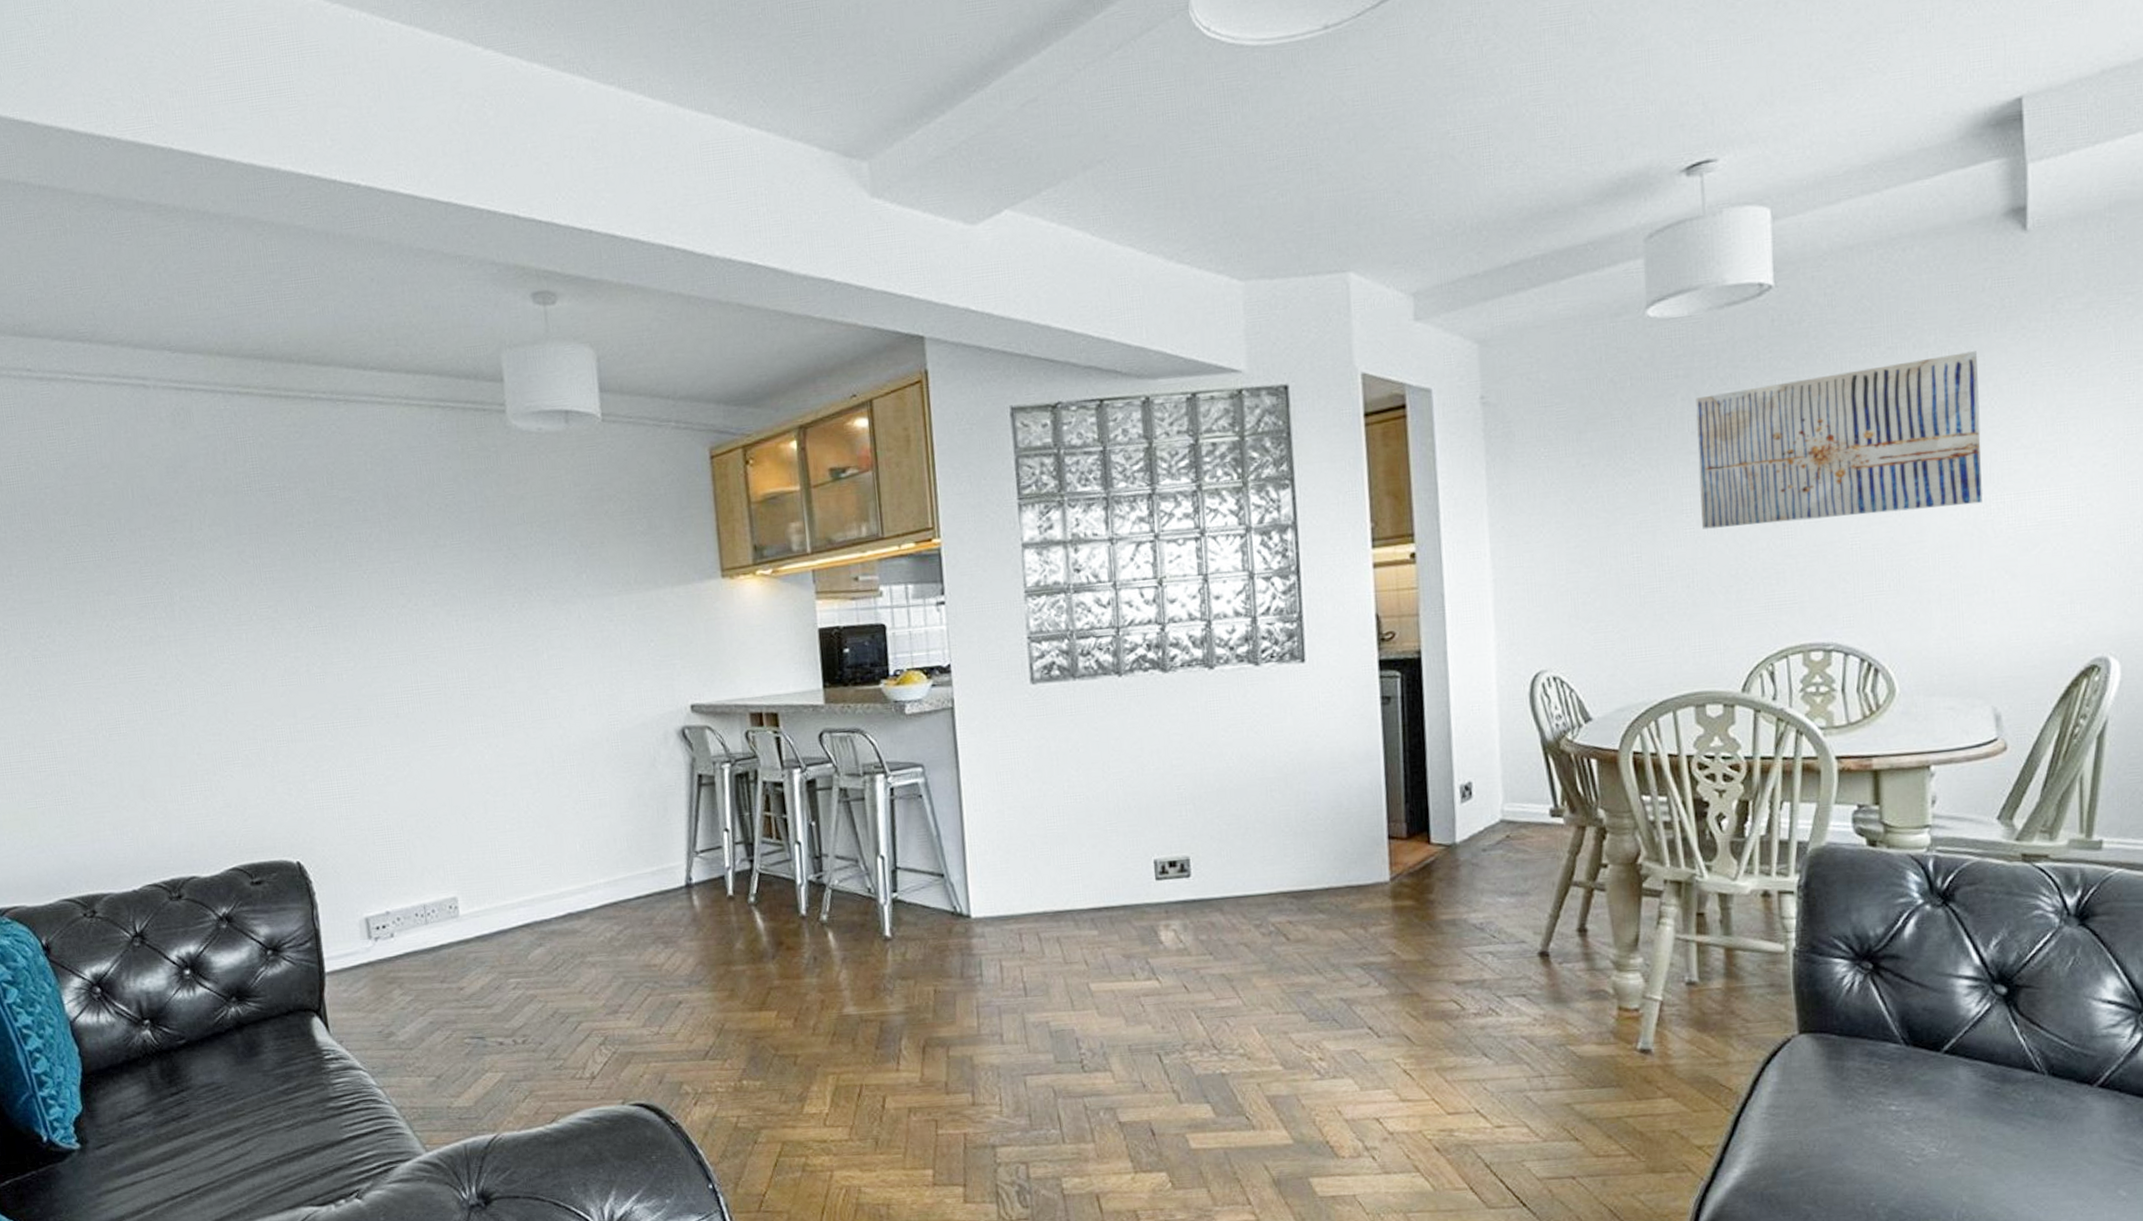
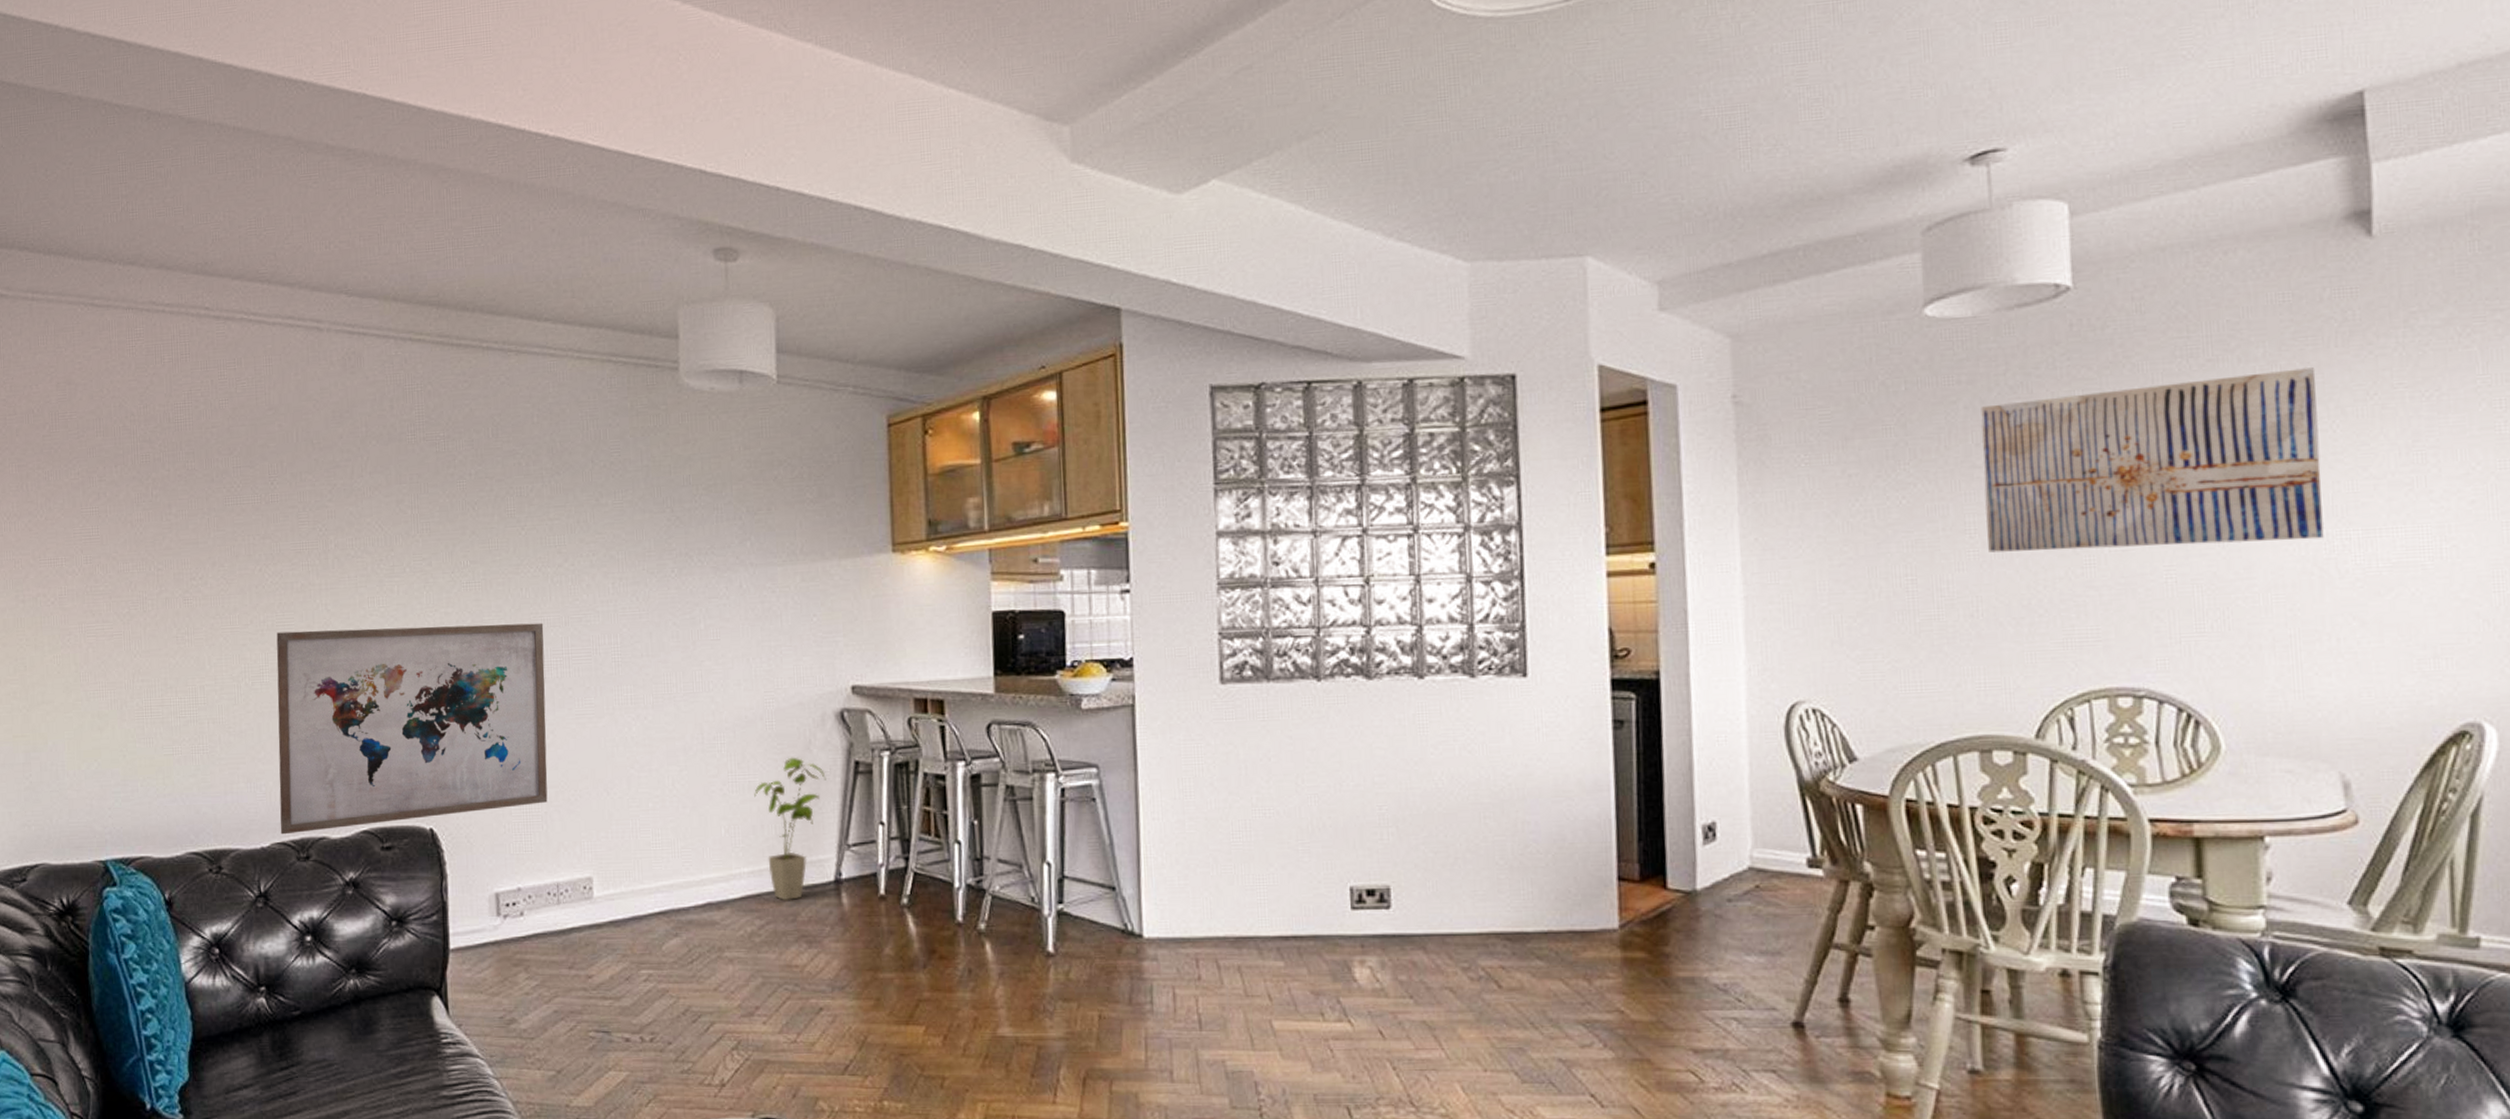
wall art: none [129,661,409,877] -> present [276,623,548,835]
house plant: none [605,774,672,907] -> present [754,757,826,901]

